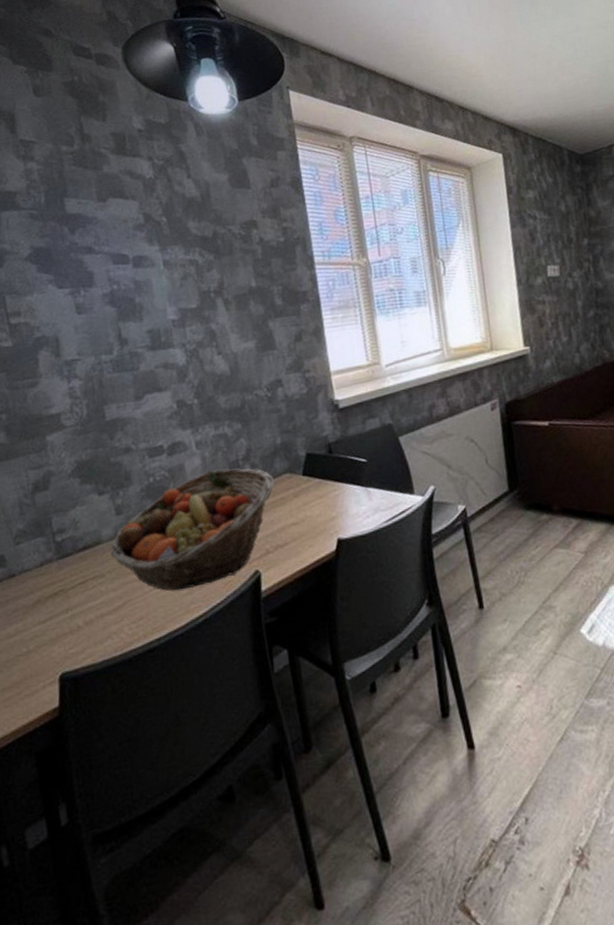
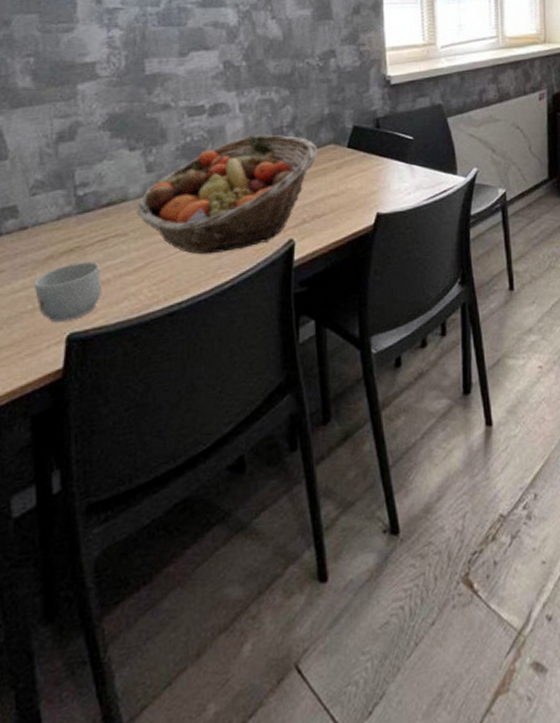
mug: none [25,603,86,664] -> present [34,261,101,323]

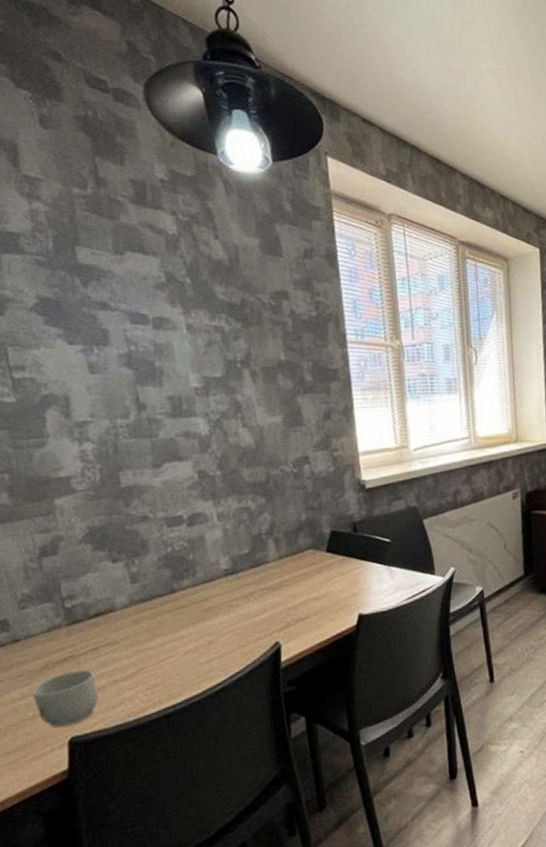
fruit basket: present [136,134,317,255] -> none [124,542,297,660]

